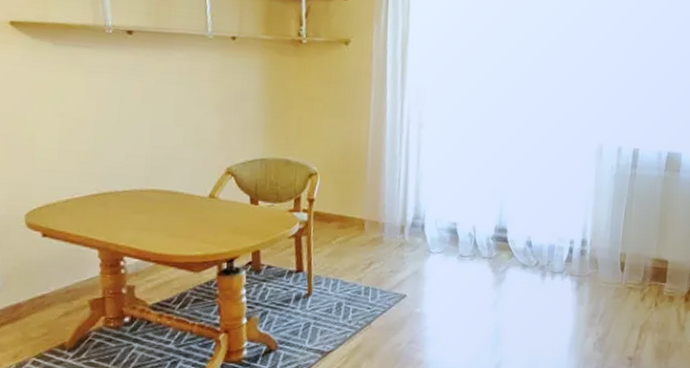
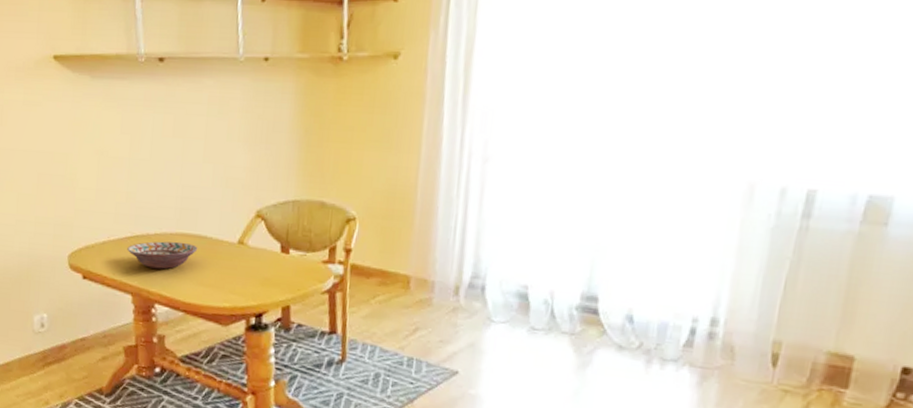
decorative bowl: none [93,197,169,224] -> present [127,241,198,269]

